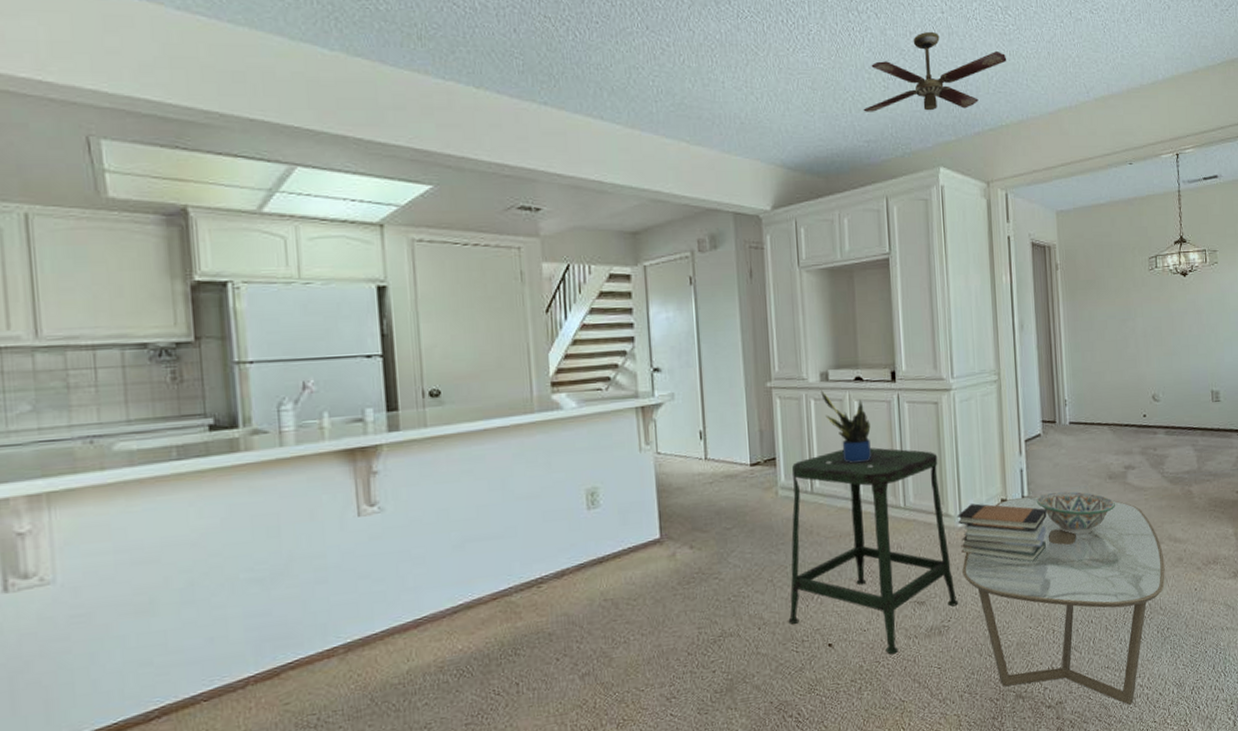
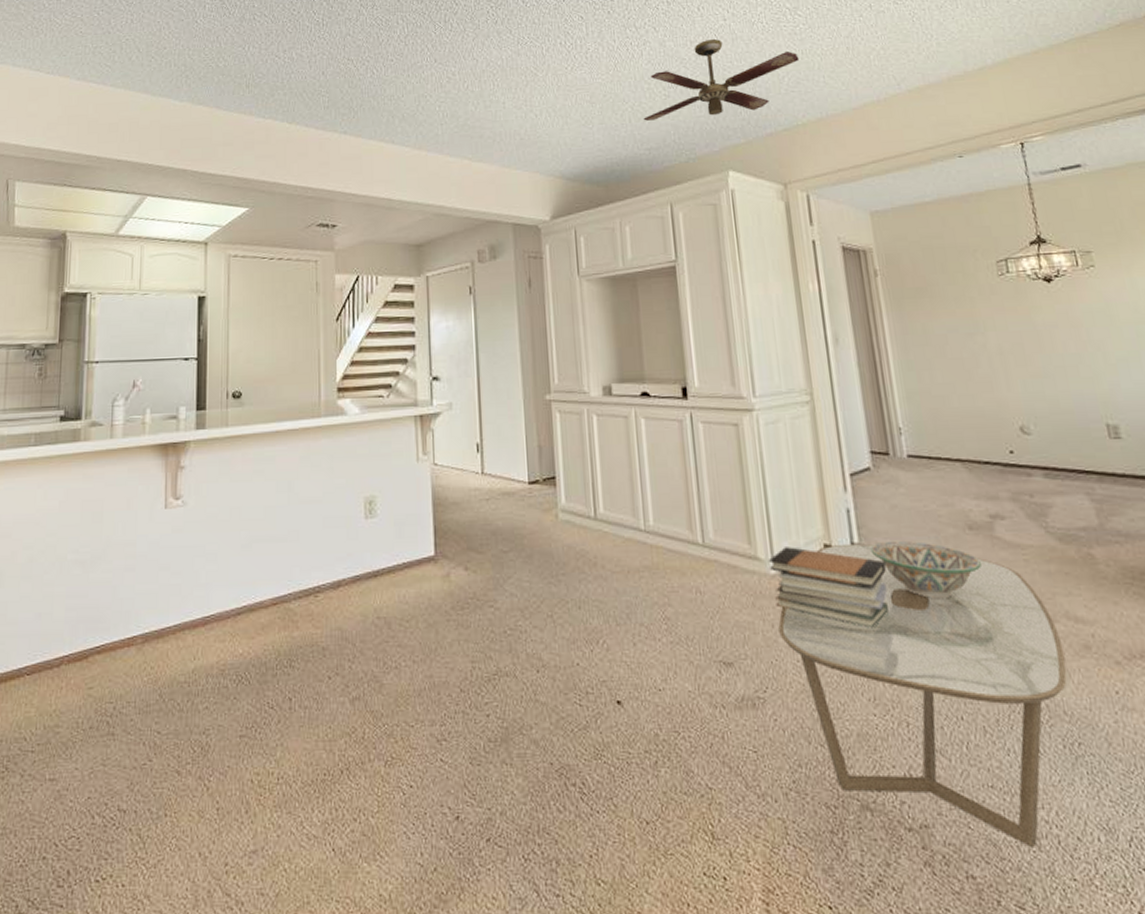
stool: present [788,447,958,655] -> none [570,472,775,725]
potted plant: present [821,390,871,463] -> none [604,405,662,489]

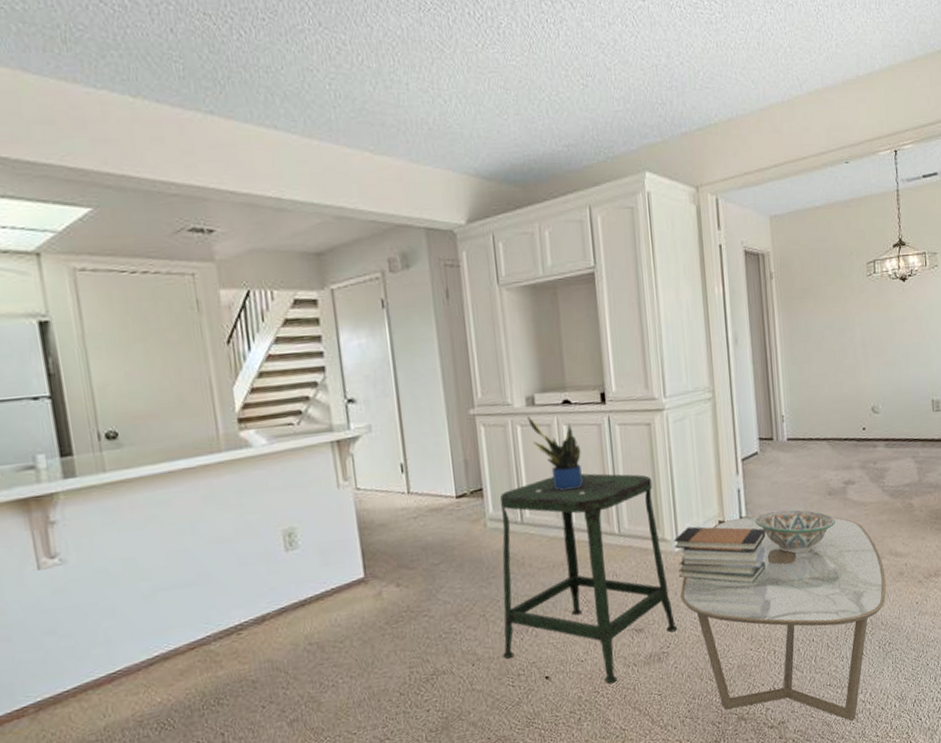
stool: none [570,472,775,725] -> present [500,473,677,684]
potted plant: none [604,405,662,489] -> present [527,415,583,491]
ceiling fan: present [643,38,800,121] -> none [561,21,714,113]

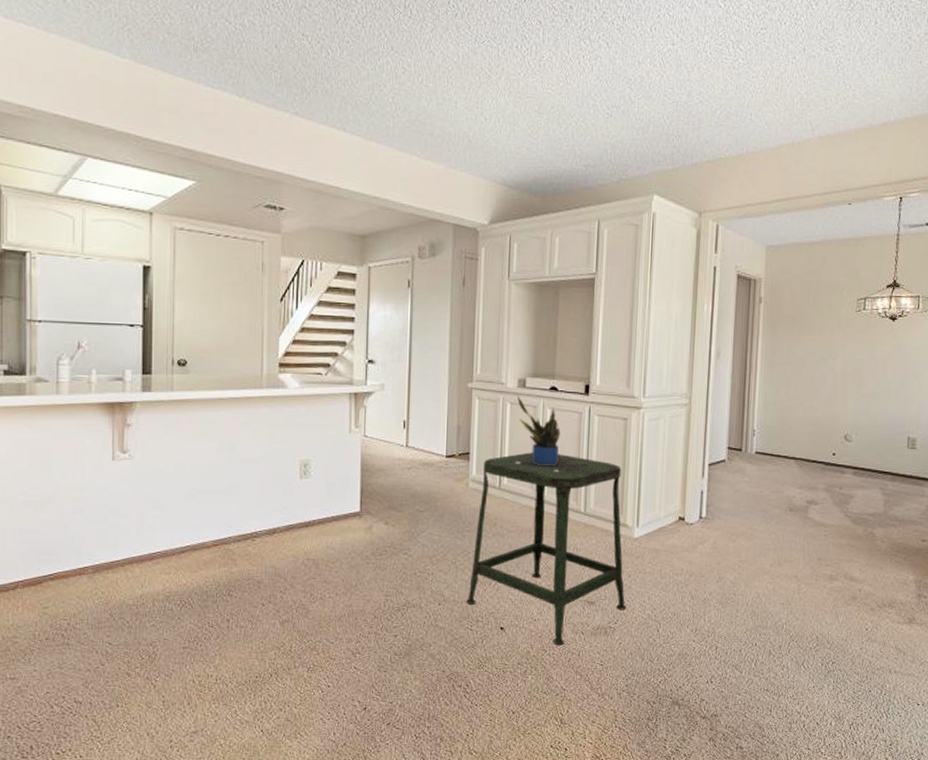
book stack: present [673,526,767,584] -> none [633,518,722,580]
coffee table: present [680,516,886,721] -> none [633,517,838,729]
decorative bowl: present [754,509,835,553] -> none [713,516,793,560]

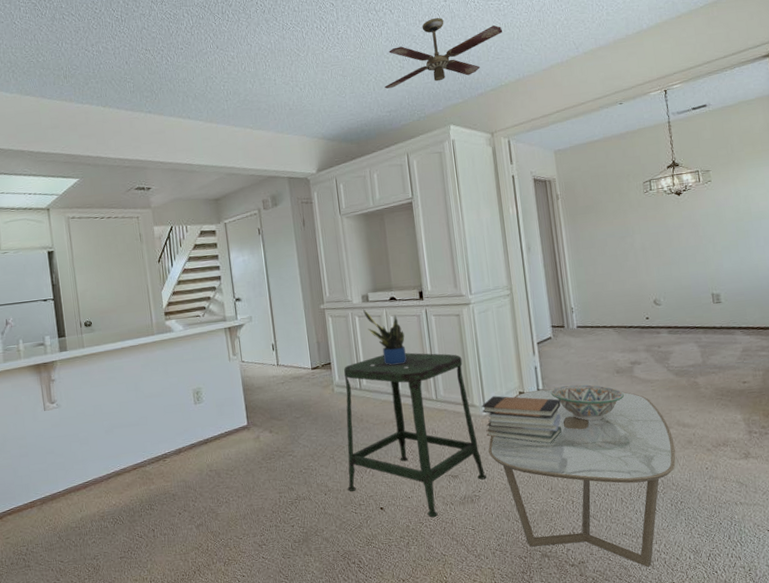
ceiling fan: none [585,62,733,140] -> present [384,17,503,89]
coffee table: none [633,517,838,729] -> present [488,389,676,567]
book stack: none [633,518,722,580] -> present [481,396,563,444]
decorative bowl: none [713,516,793,560] -> present [550,384,624,421]

